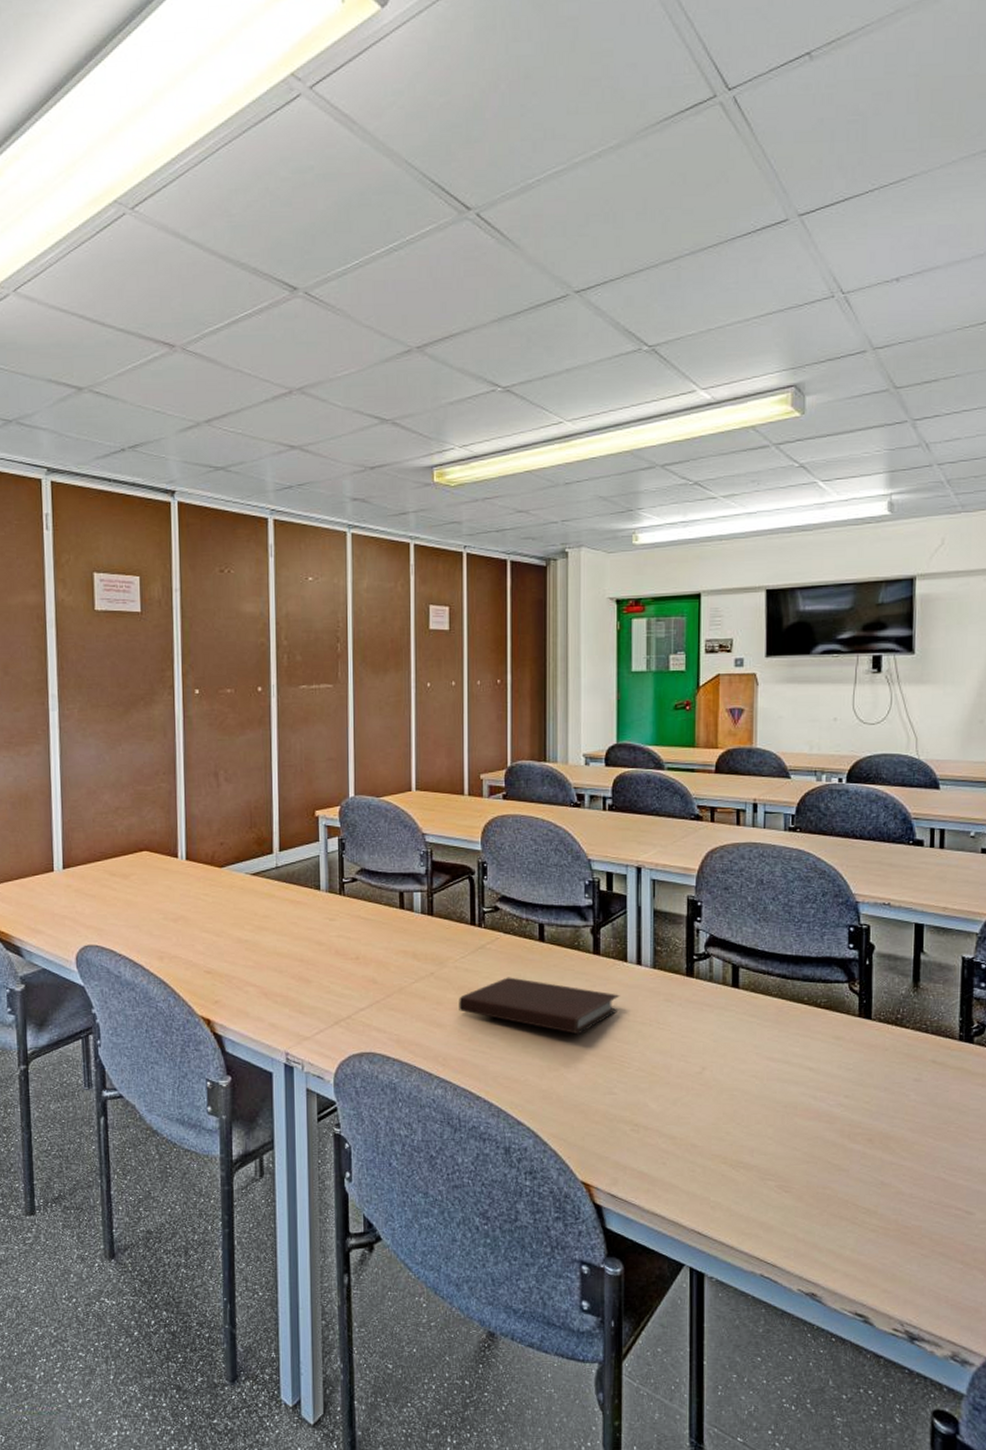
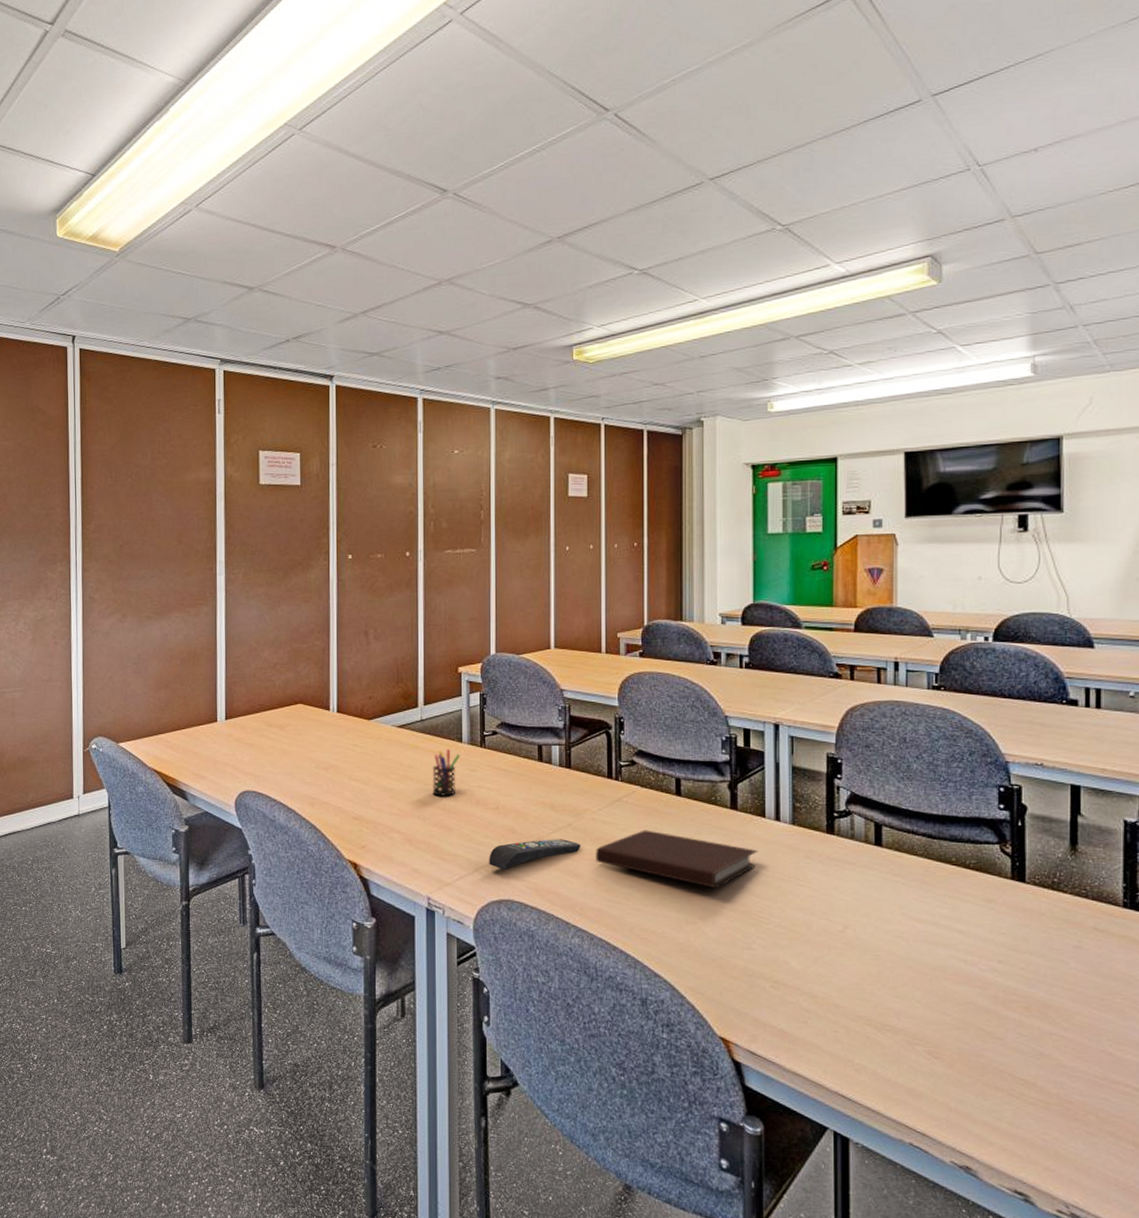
pen holder: none [289,897,318,948] -> present [432,748,460,797]
remote control: none [349,988,444,1022] -> present [489,839,581,870]

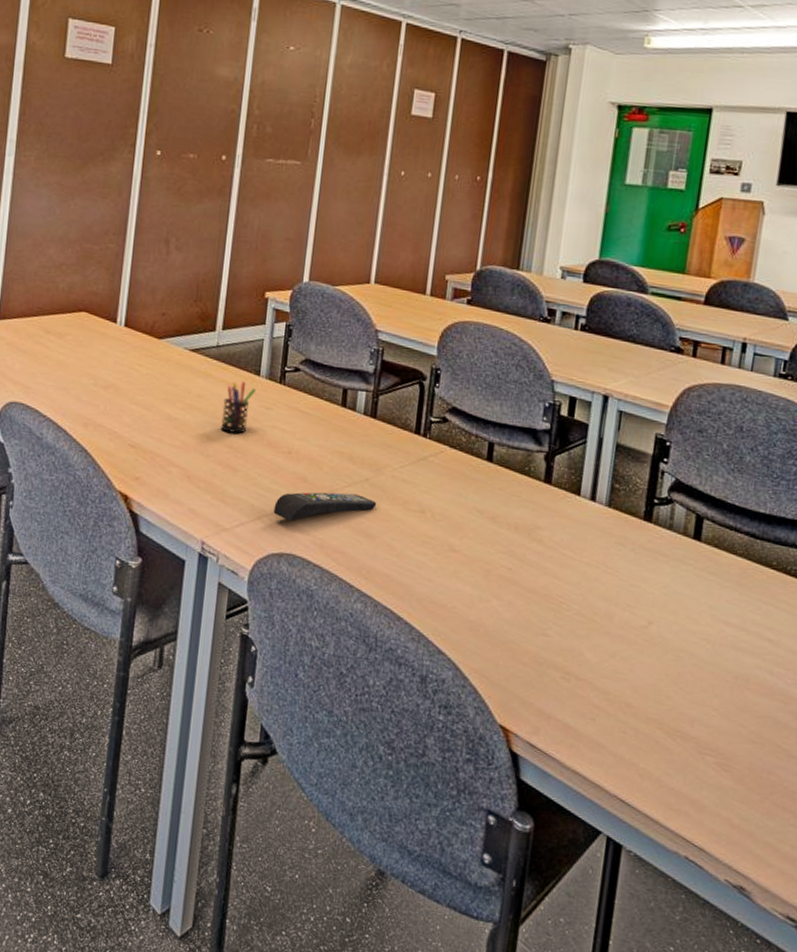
notebook: present [596,830,758,889] -> none [390,494,568,567]

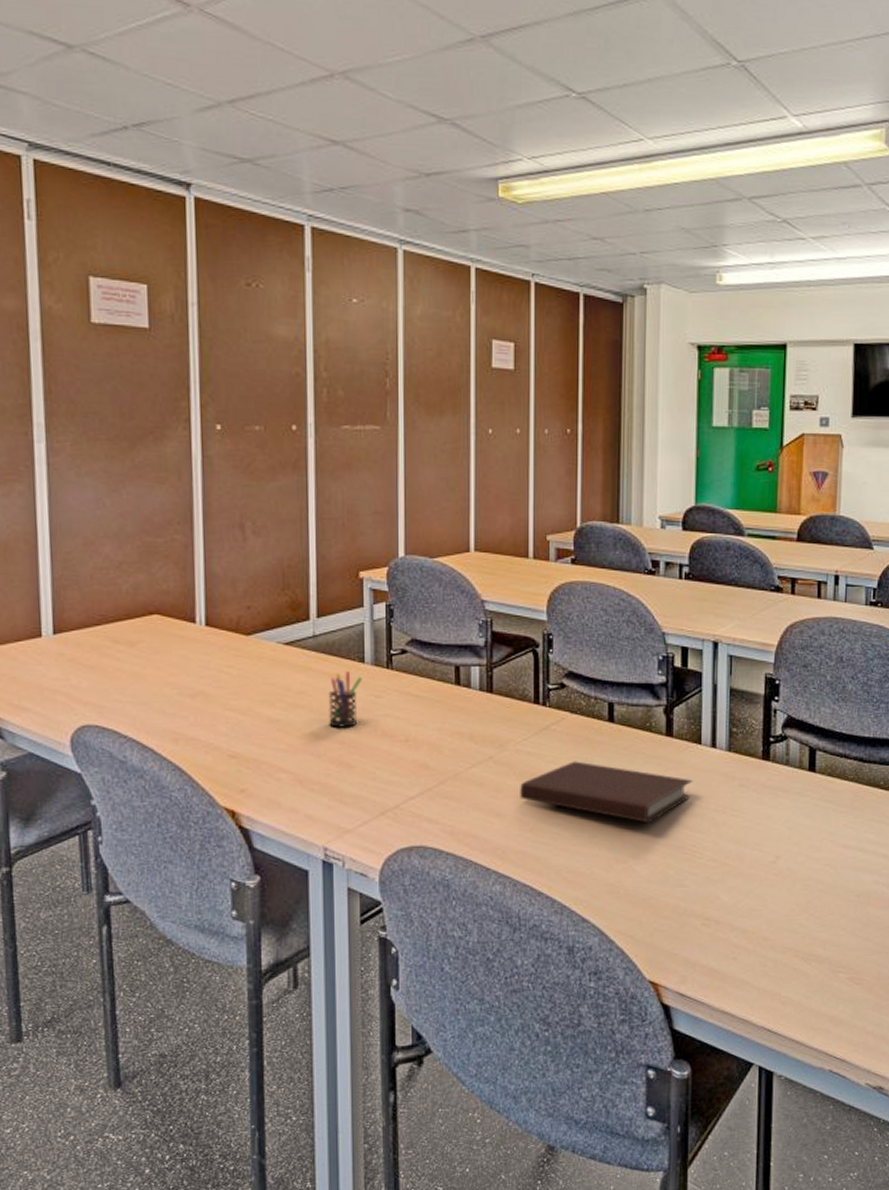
remote control: present [273,492,377,521] -> none [397,774,504,812]
notebook: none [390,494,568,567] -> present [520,761,693,824]

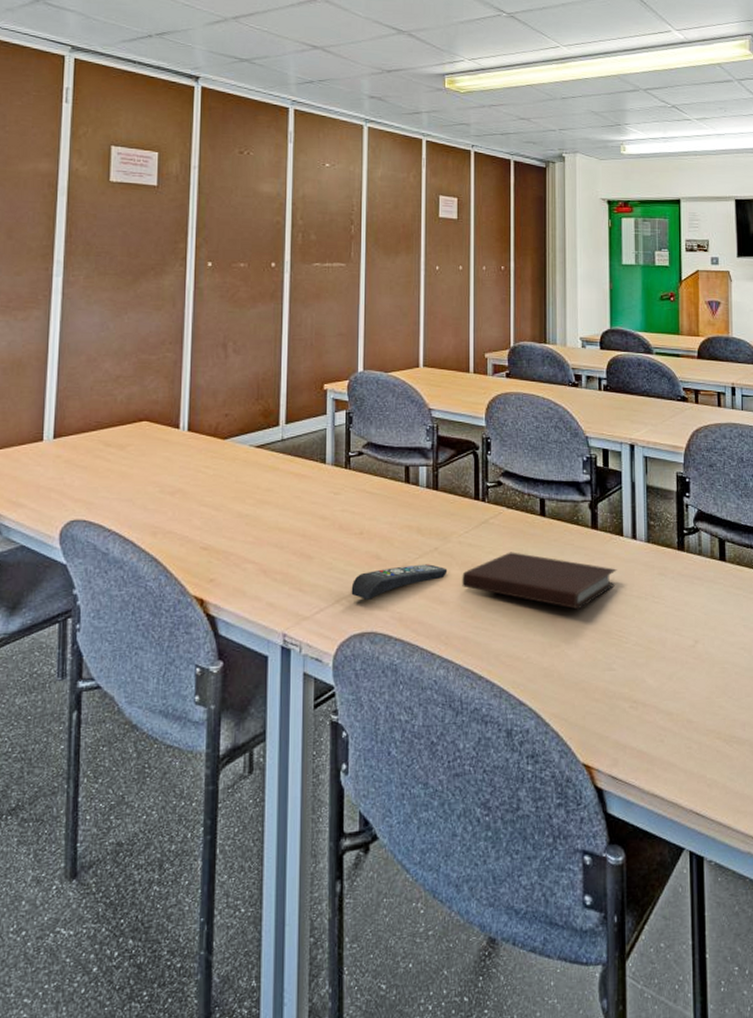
pen holder: present [328,670,362,729] -> none [292,470,323,523]
remote control: none [397,774,504,812] -> present [351,564,448,600]

